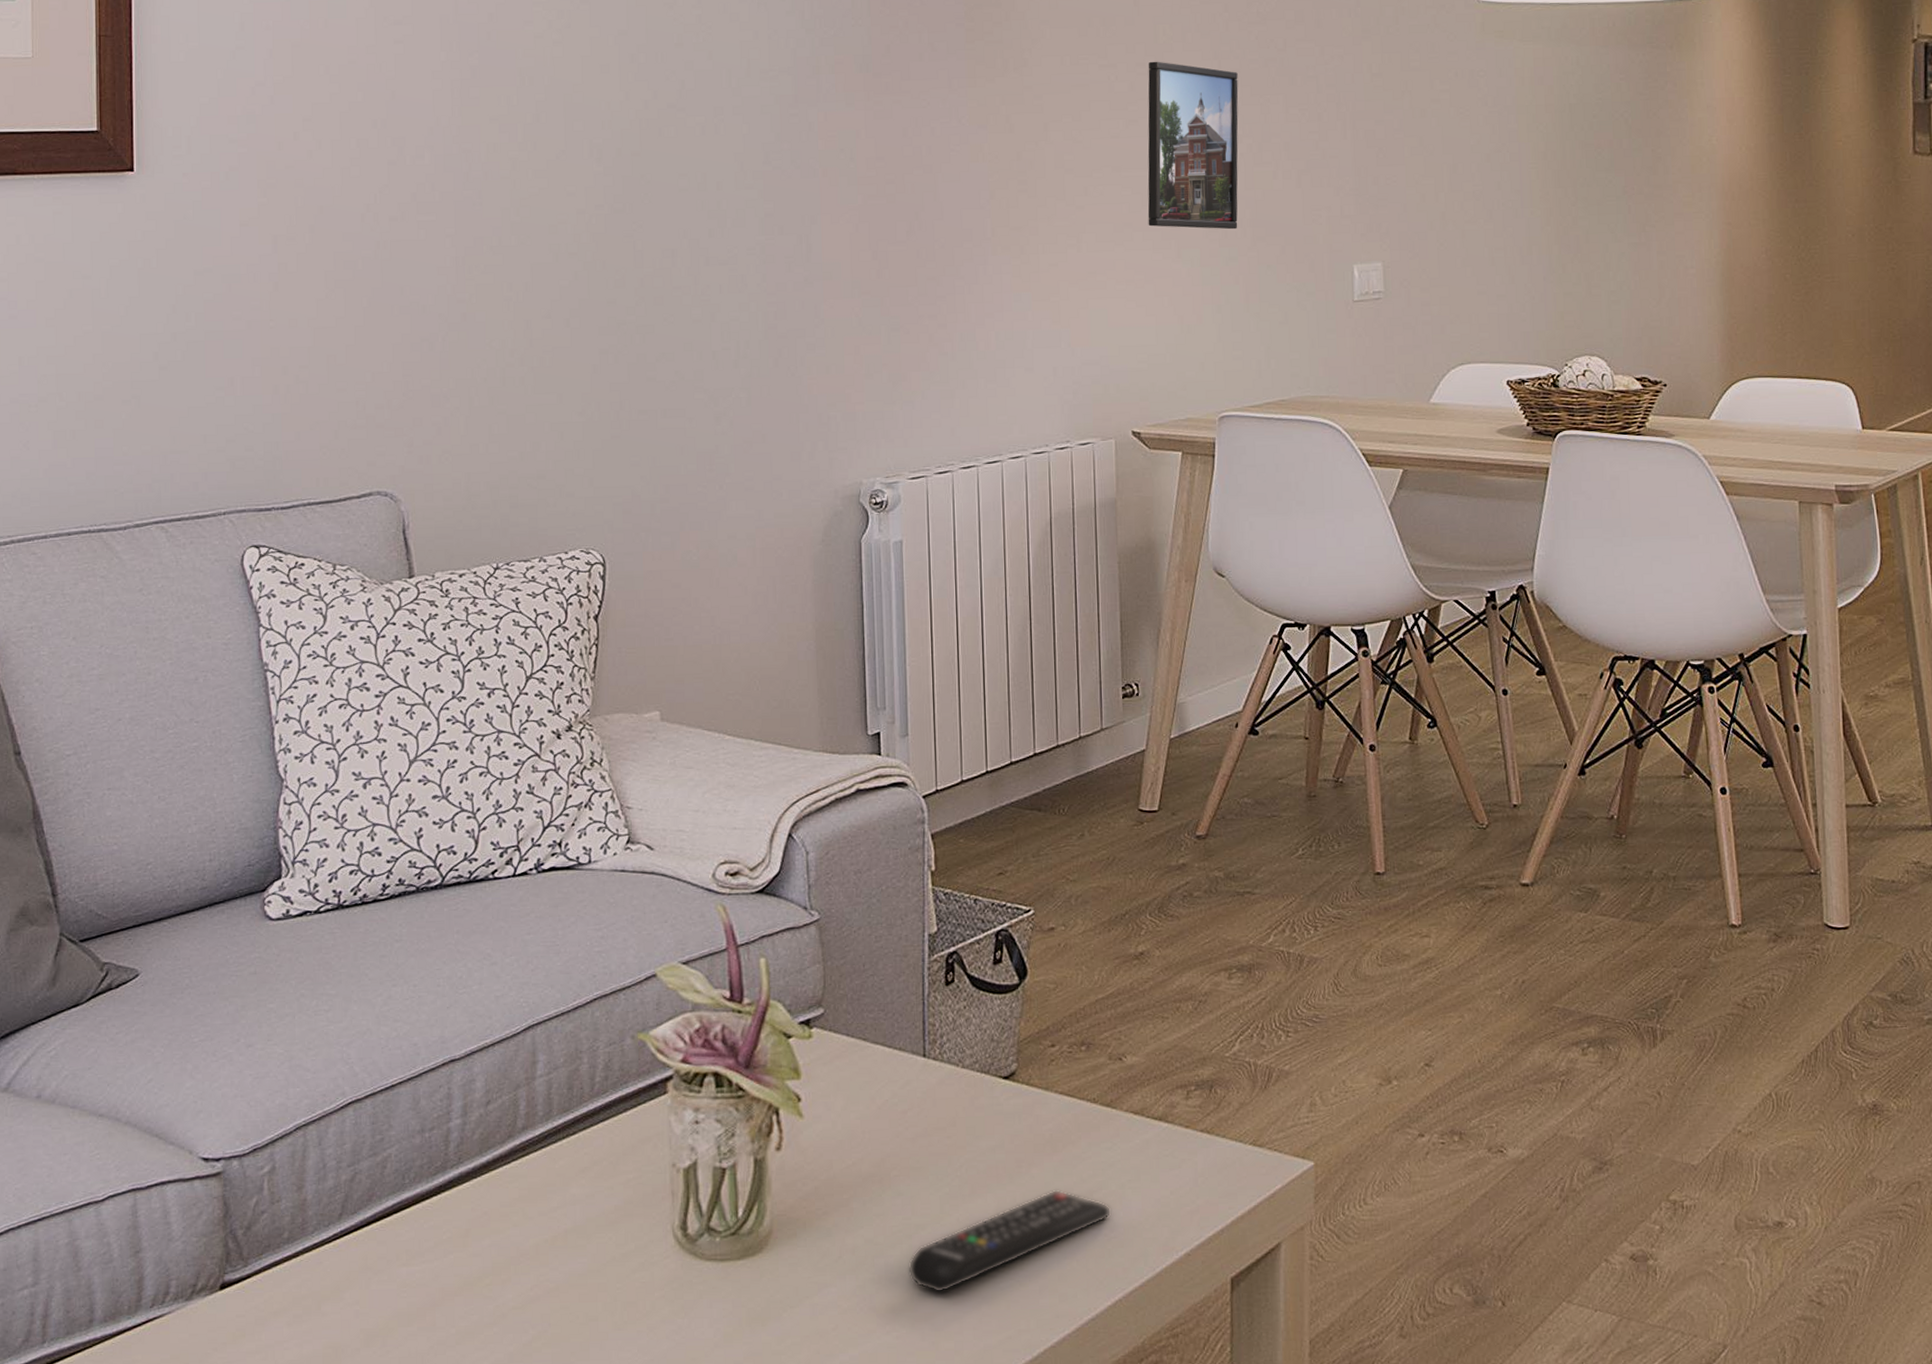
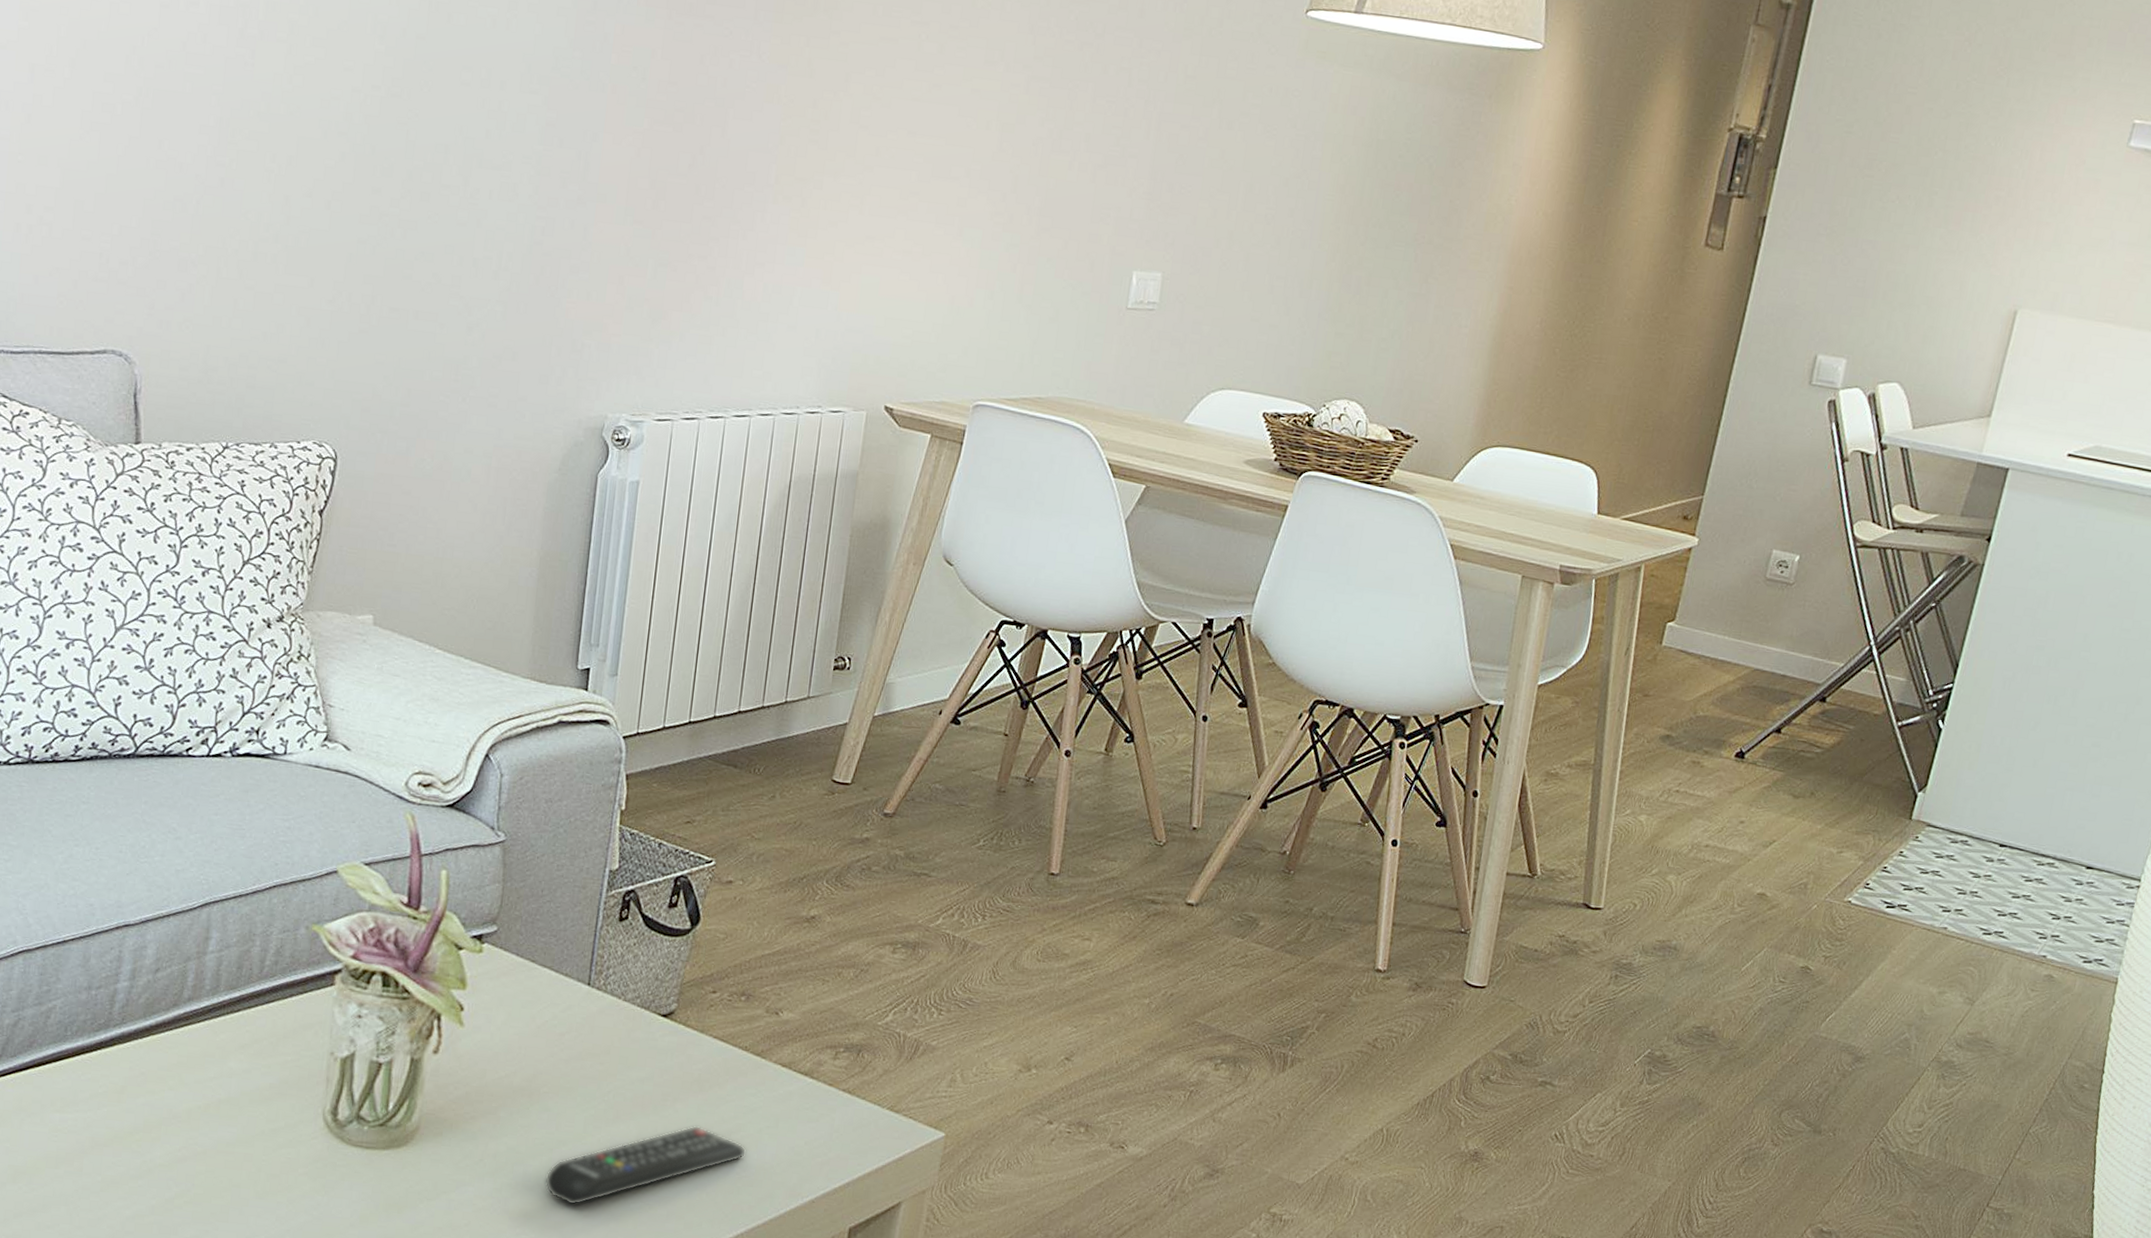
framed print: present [1147,61,1239,230] -> none [935,25,1051,216]

